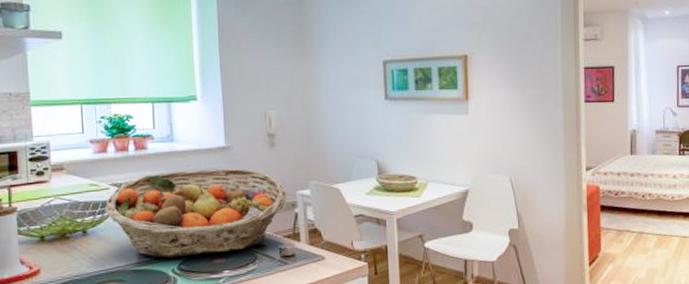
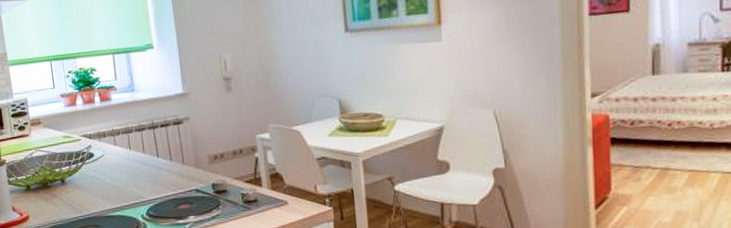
fruit basket: present [104,168,287,258] -> none [78,114,247,204]

